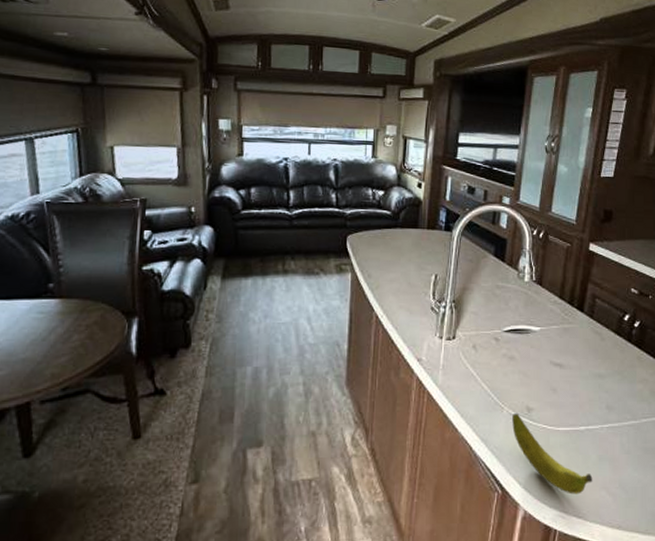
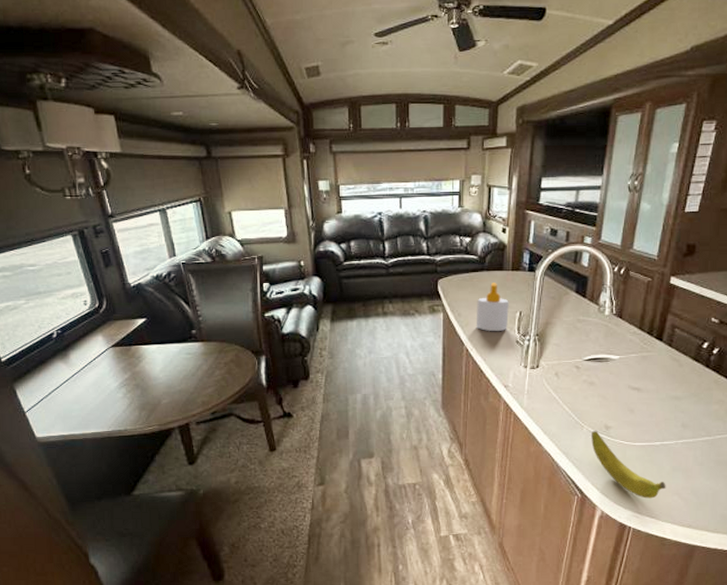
soap bottle: none [387,241,424,296] -> present [476,283,509,331]

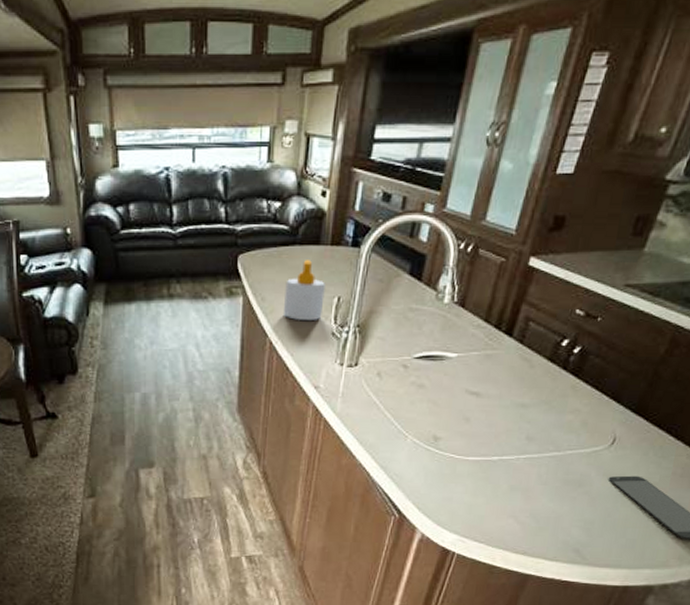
banana: present [591,431,666,499] -> none [415,442,501,521]

